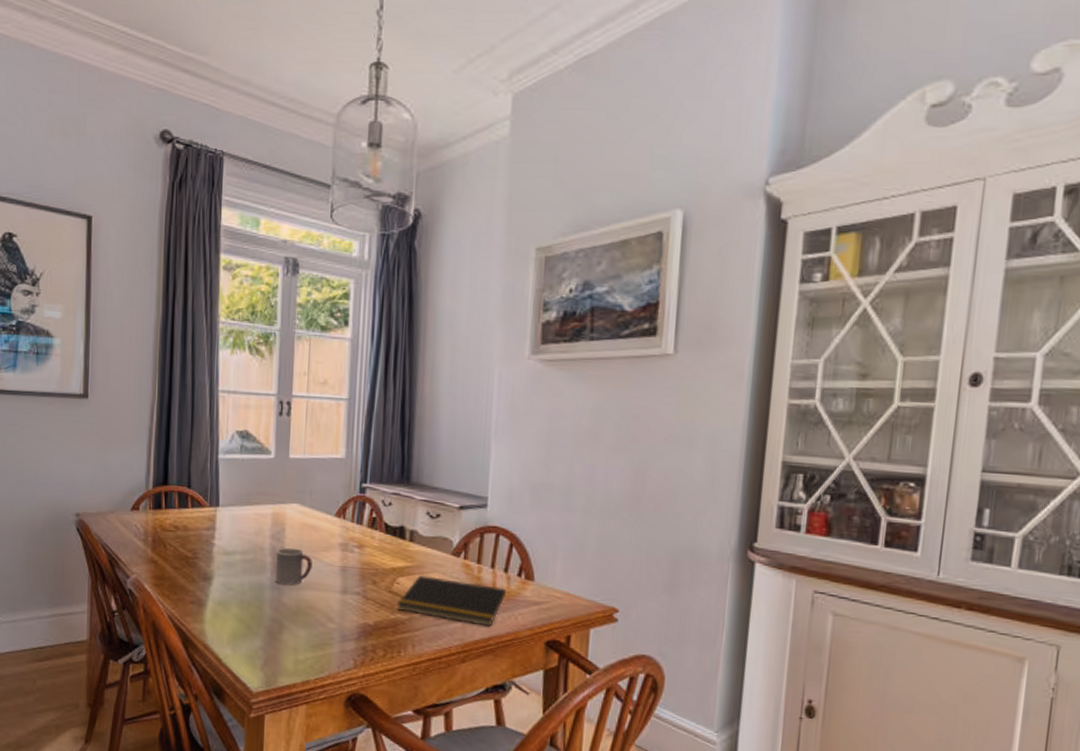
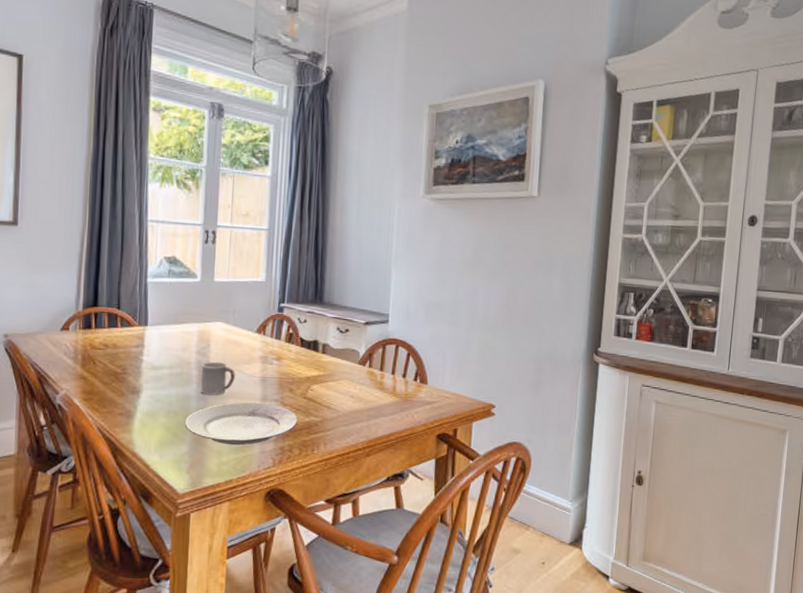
plate: none [257,594,383,643] -> present [184,402,298,446]
notepad: present [396,574,507,627] -> none [310,382,405,424]

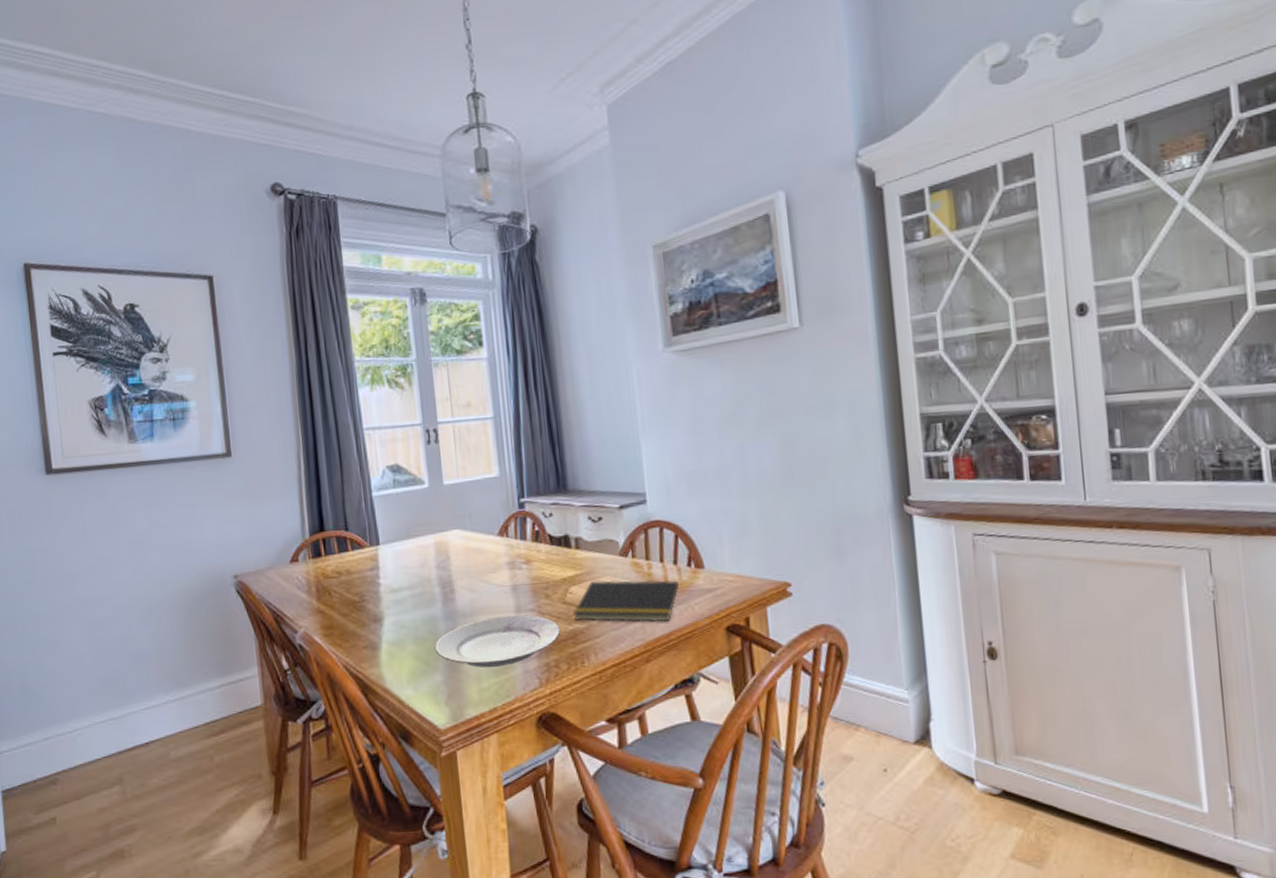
cup: present [201,361,235,395] -> none [444,574,483,614]
notepad: none [310,382,405,424] -> present [572,580,680,622]

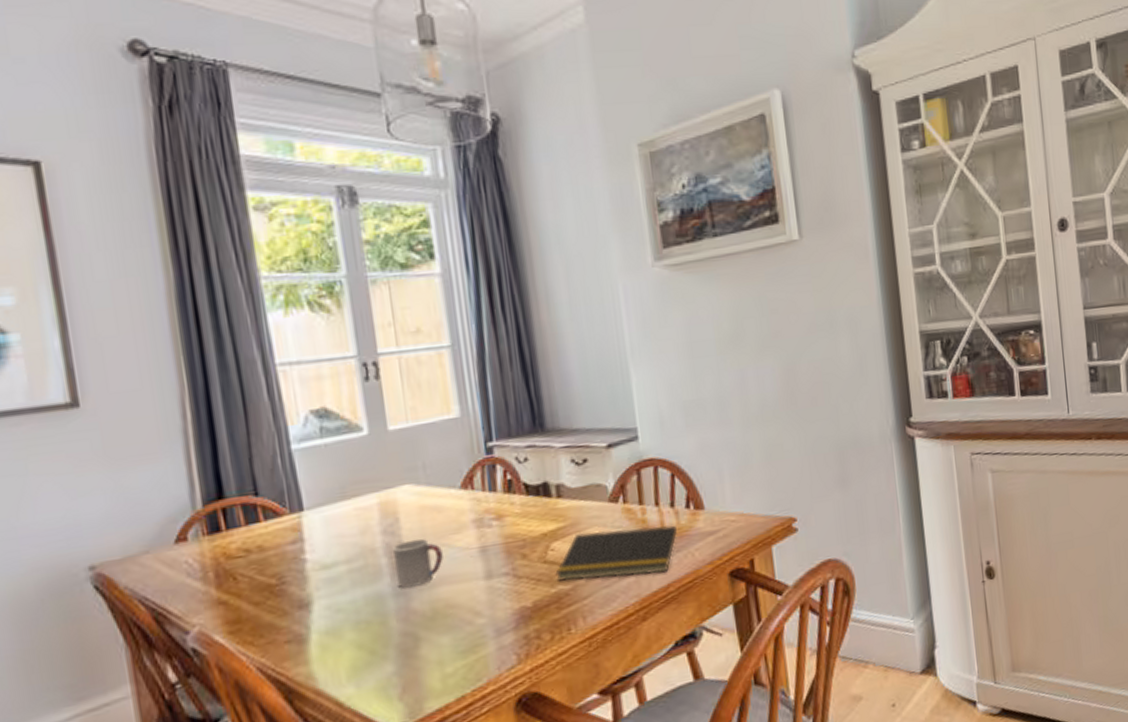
plate: present [434,615,561,668] -> none [381,580,542,650]
cup: none [444,574,483,614] -> present [393,538,443,588]

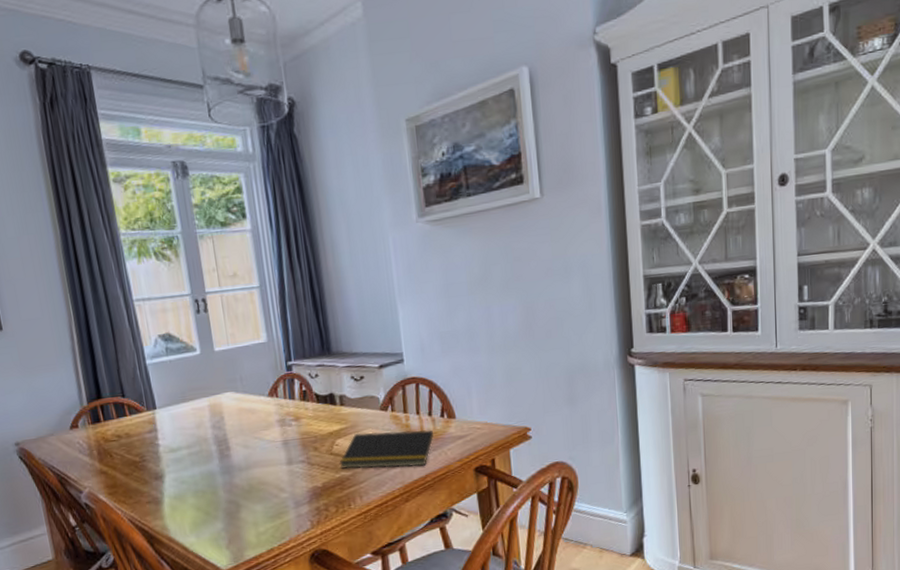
cup: present [393,538,443,588] -> none [220,432,256,468]

